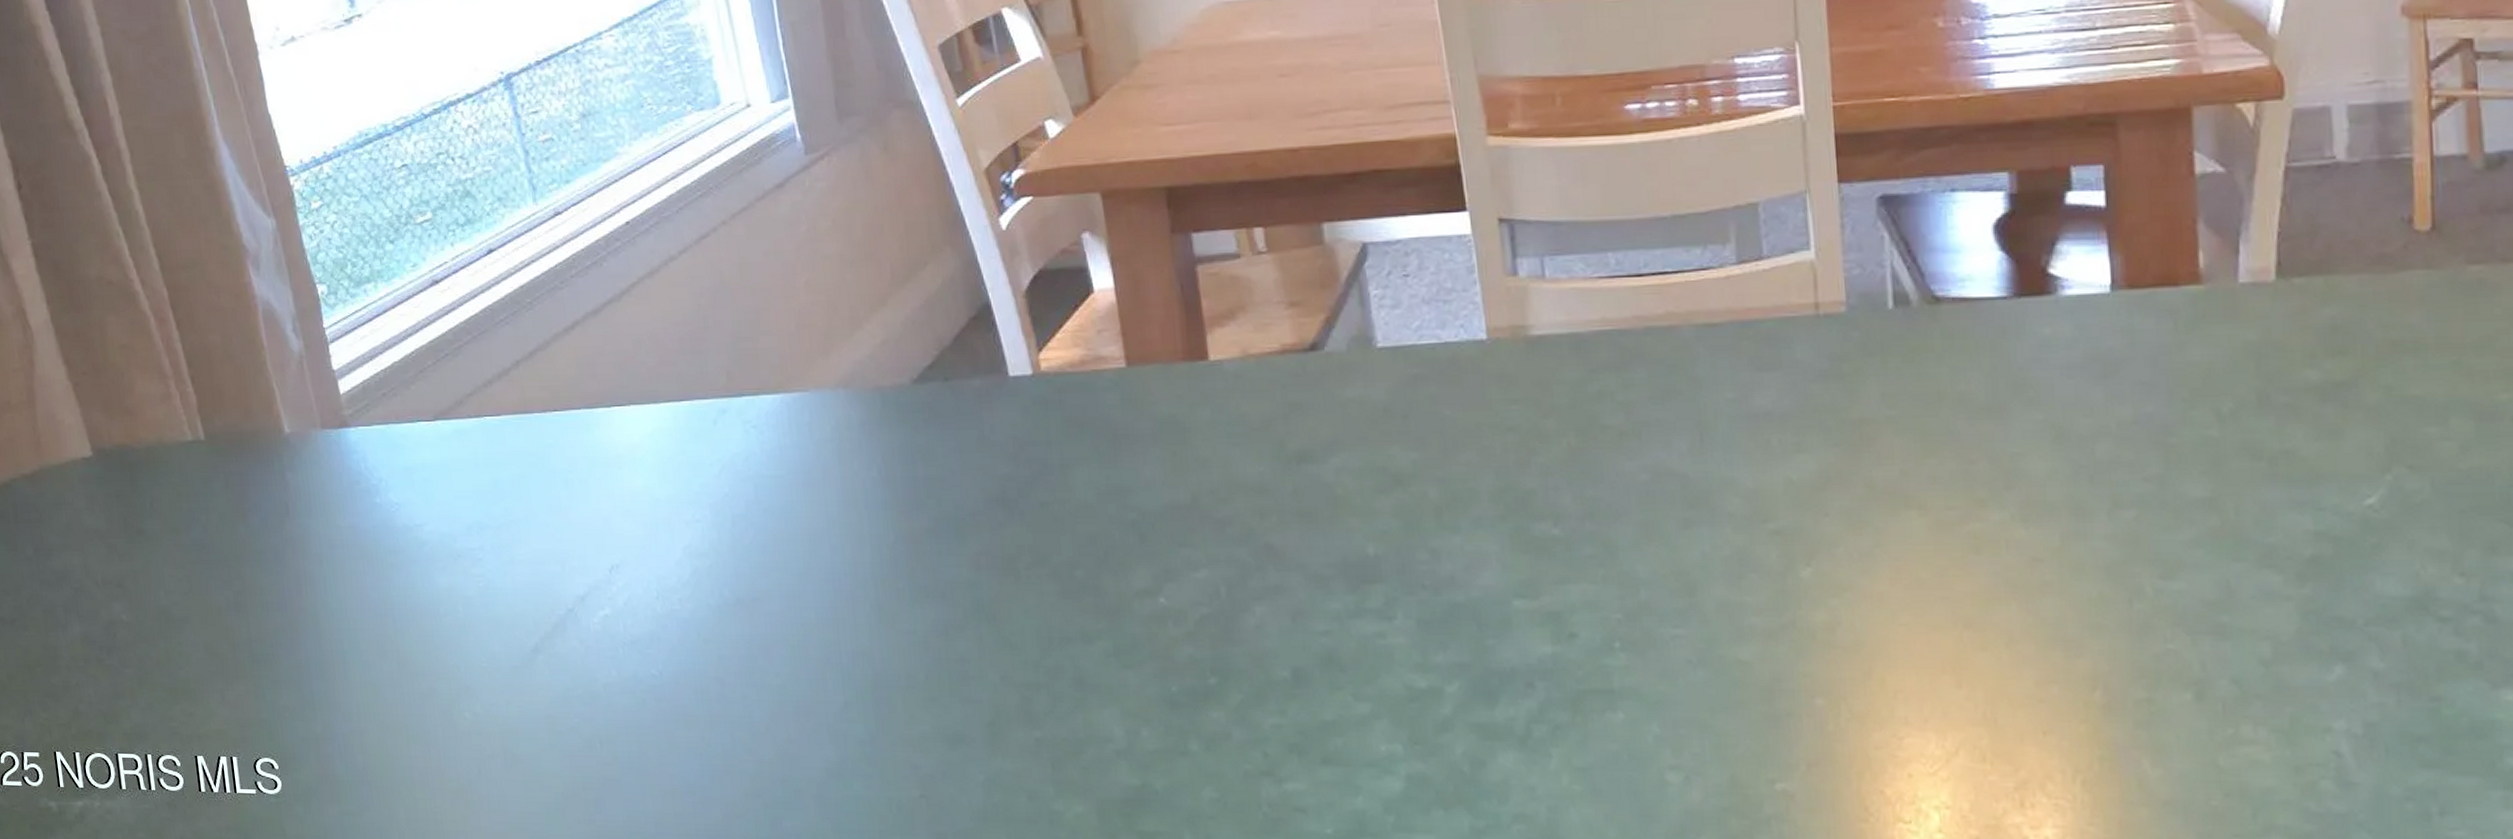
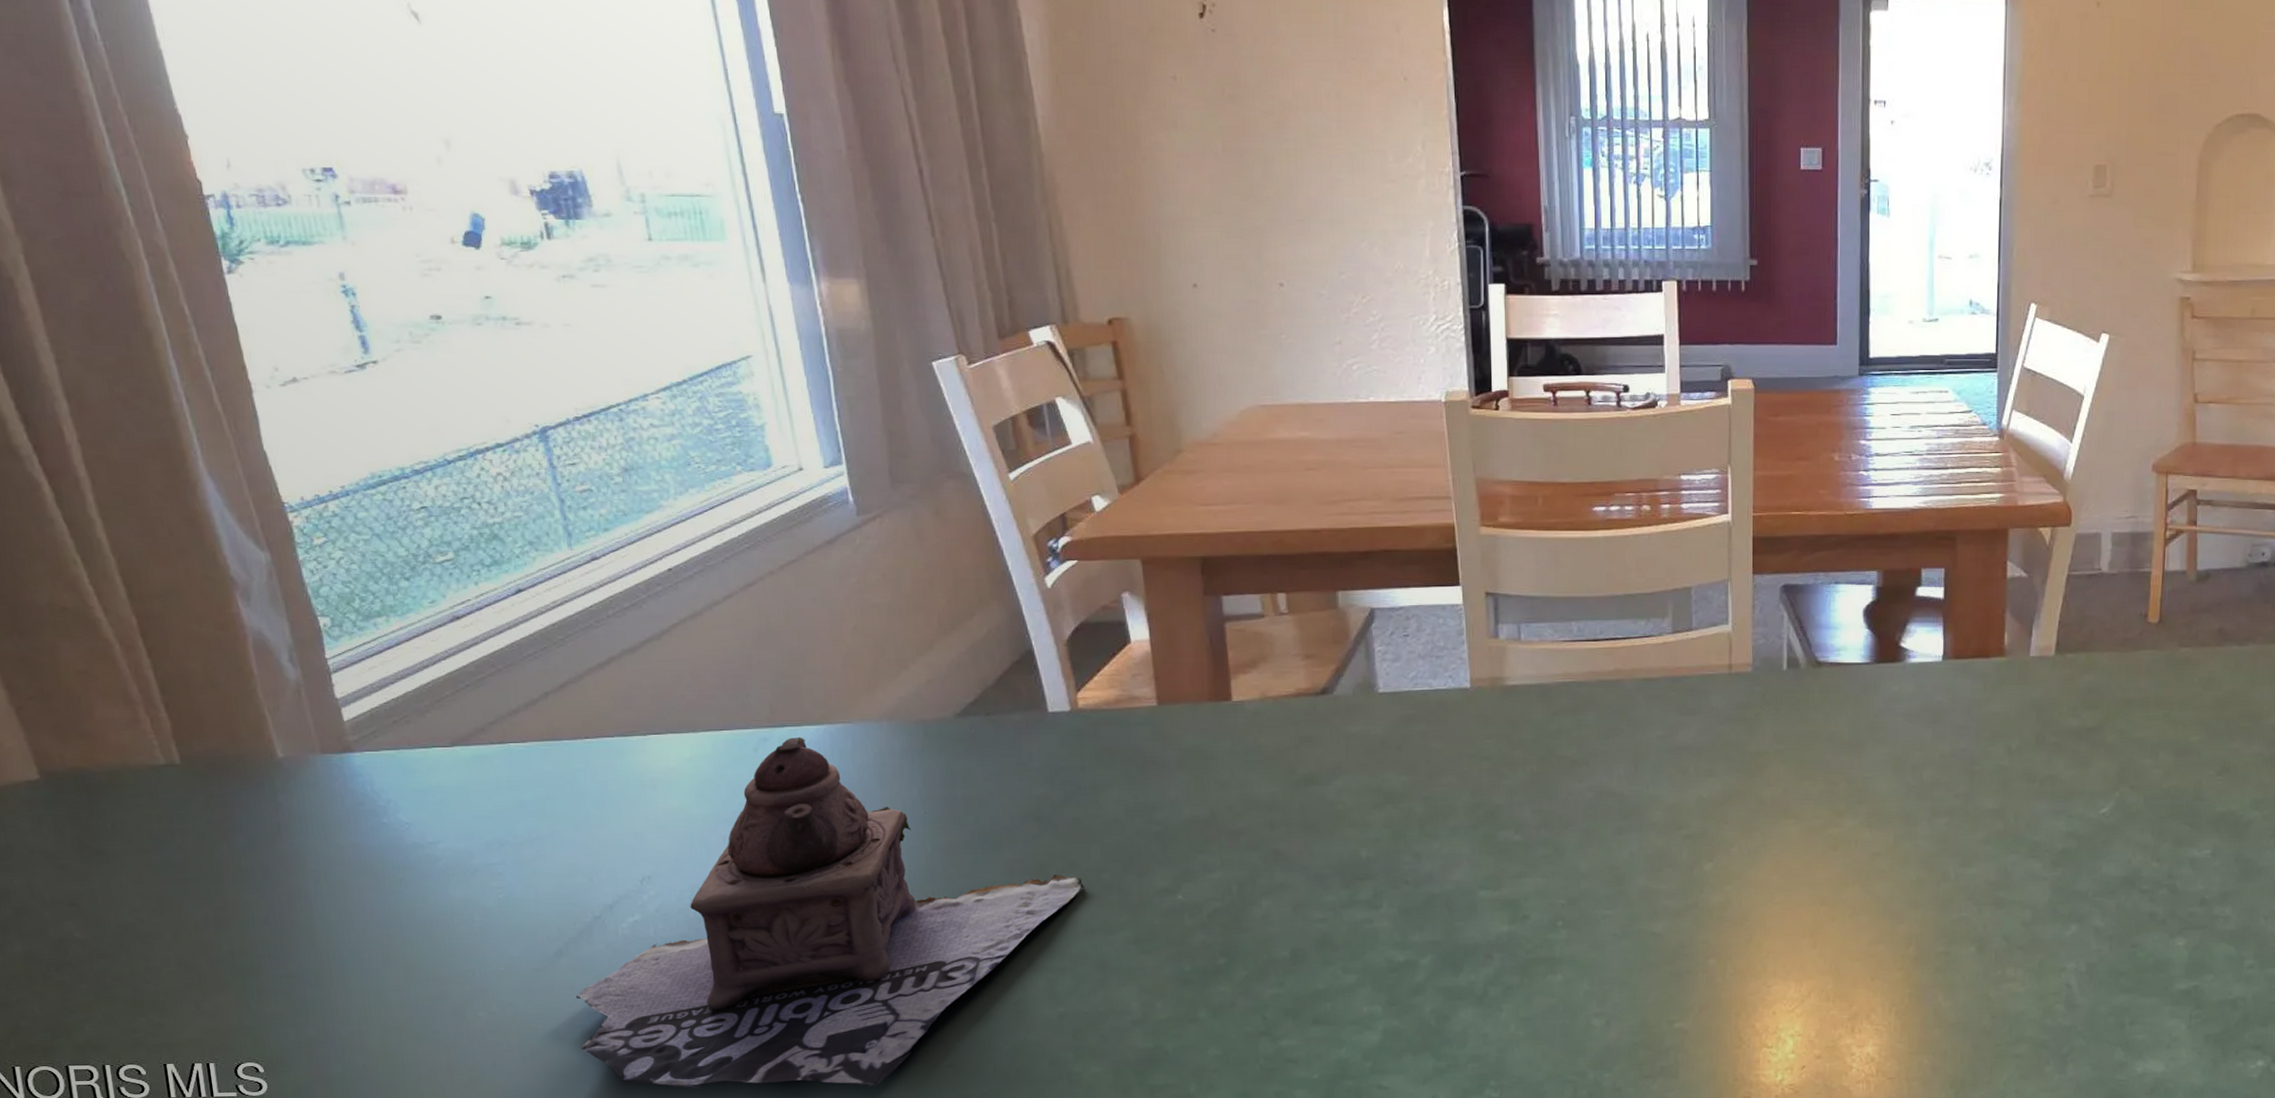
teapot: none [553,361,1058,817] -> present [576,696,1085,1089]

